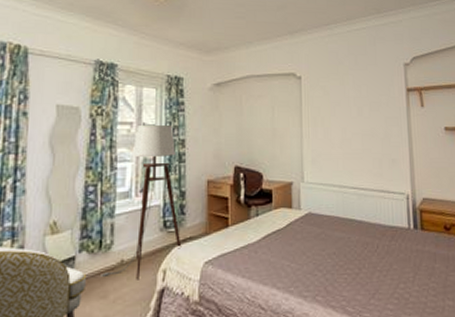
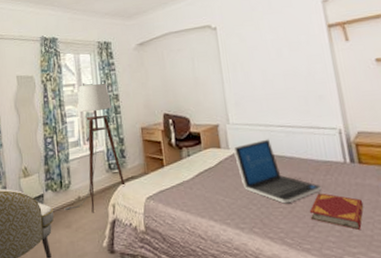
laptop: none [305,201,386,270] -> present [233,139,322,204]
hardback book: none [372,259,421,298] -> present [309,193,364,231]

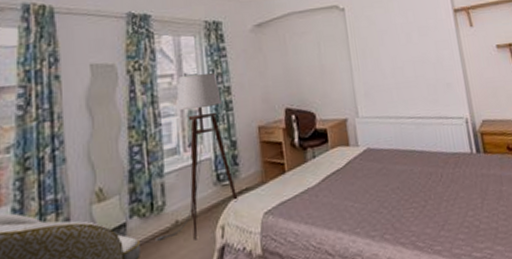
laptop: present [233,139,322,204] -> none [363,132,451,203]
hardback book: present [309,193,364,231] -> none [439,187,489,224]

